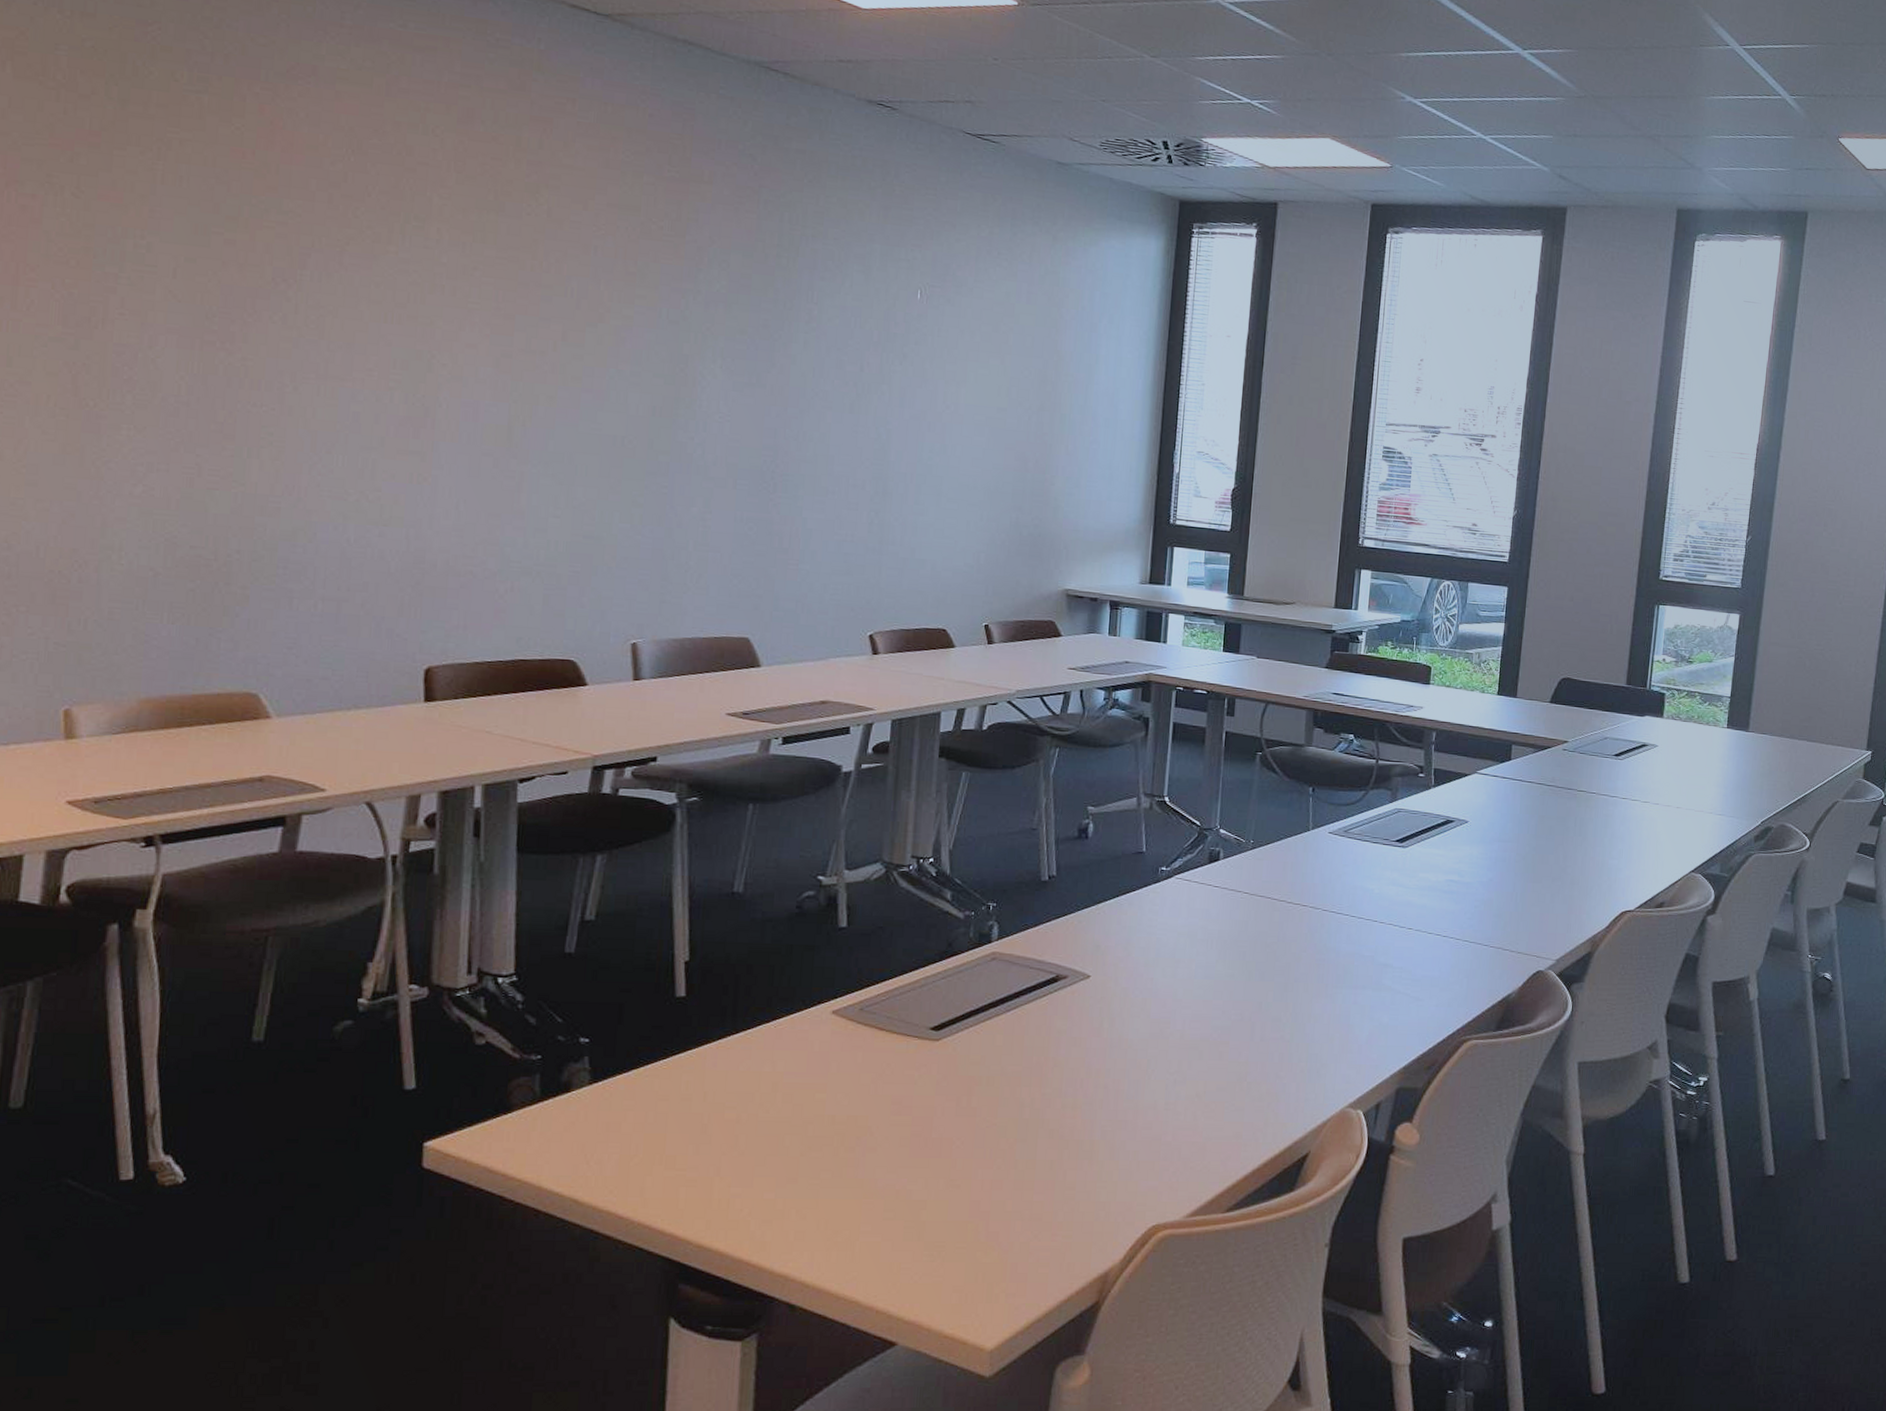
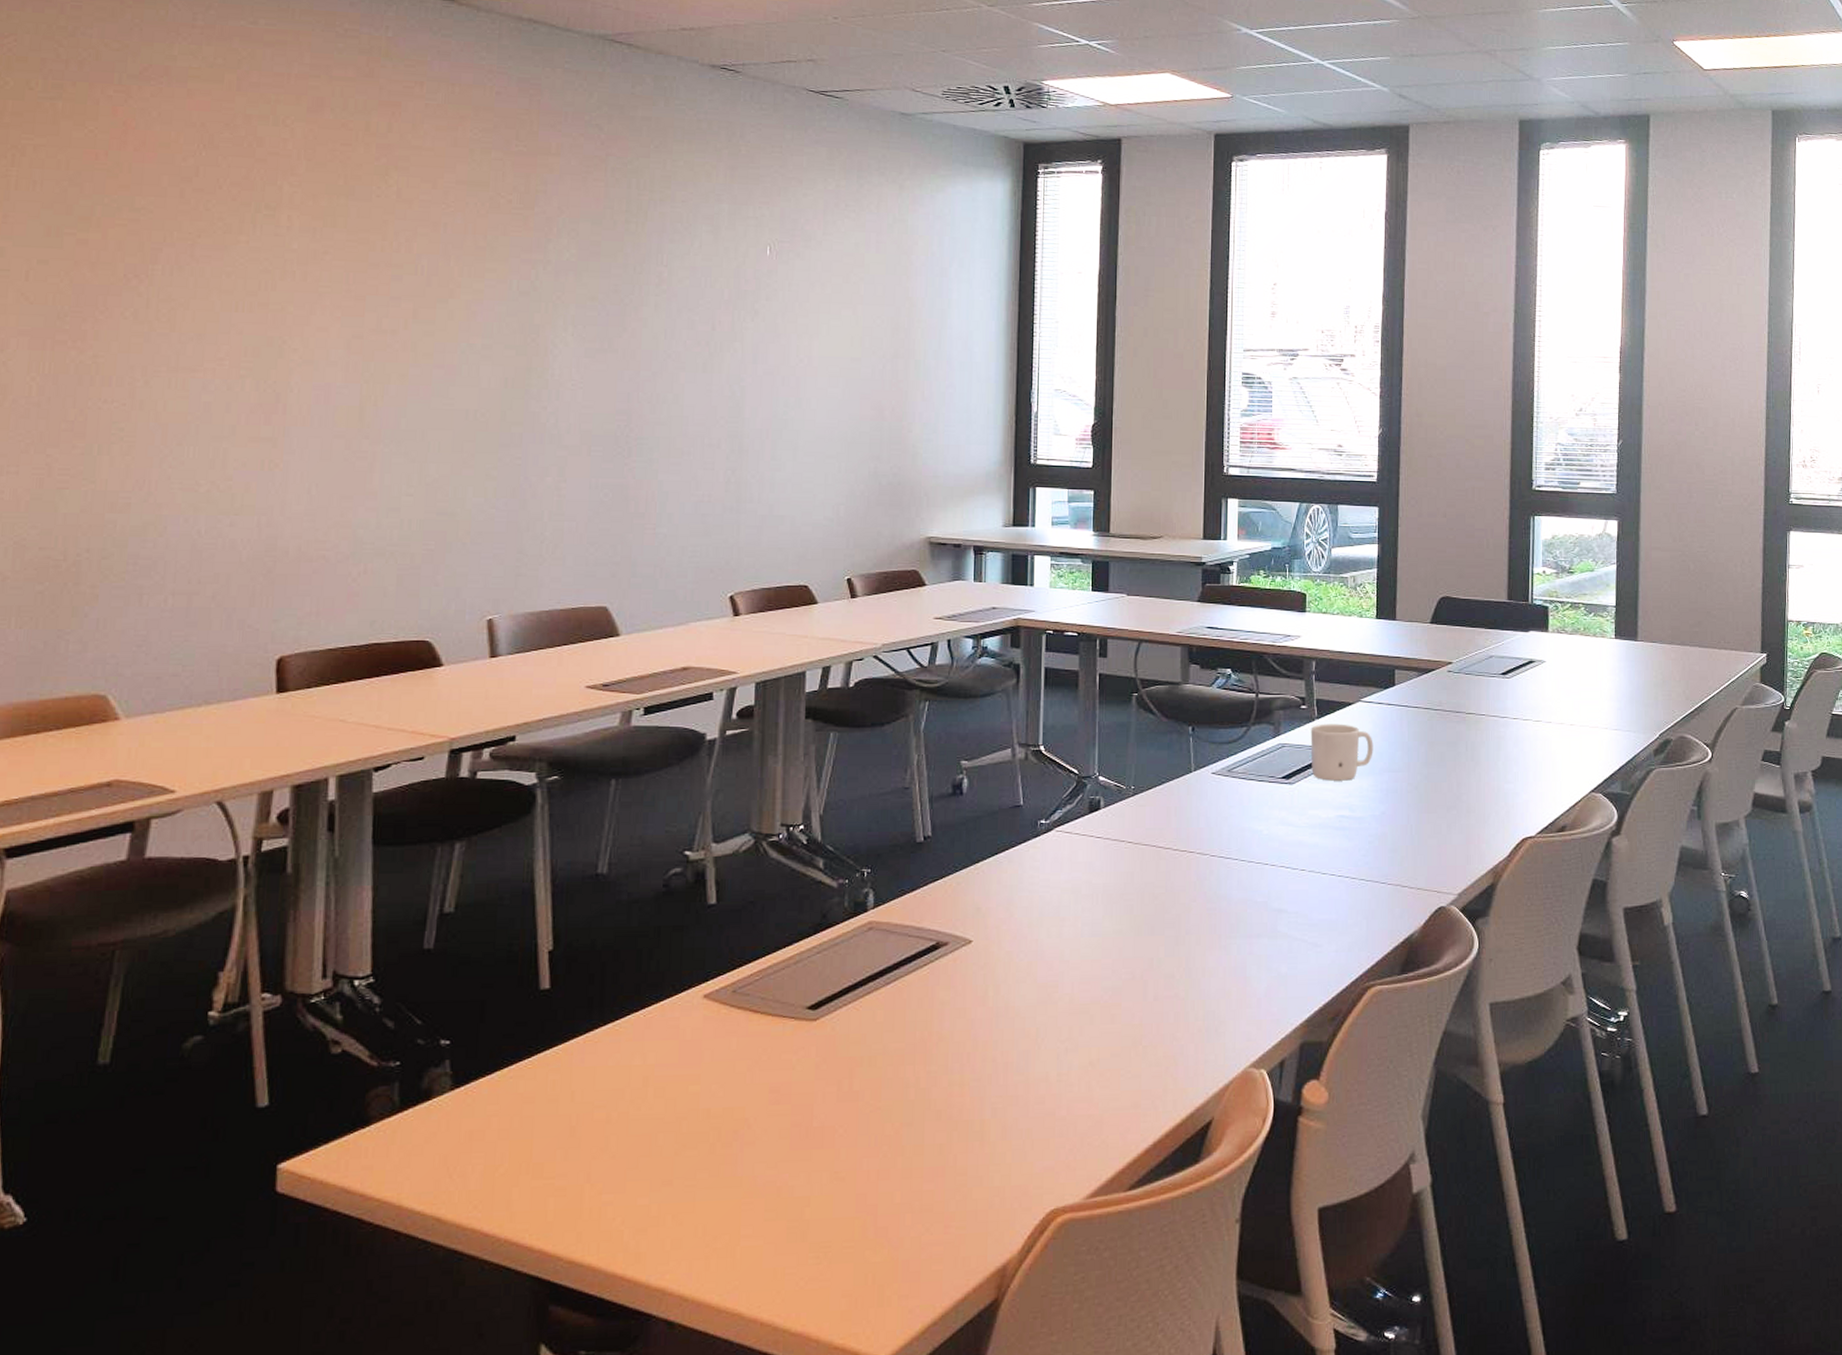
mug: none [1425,792,1486,848] -> present [1310,724,1373,781]

